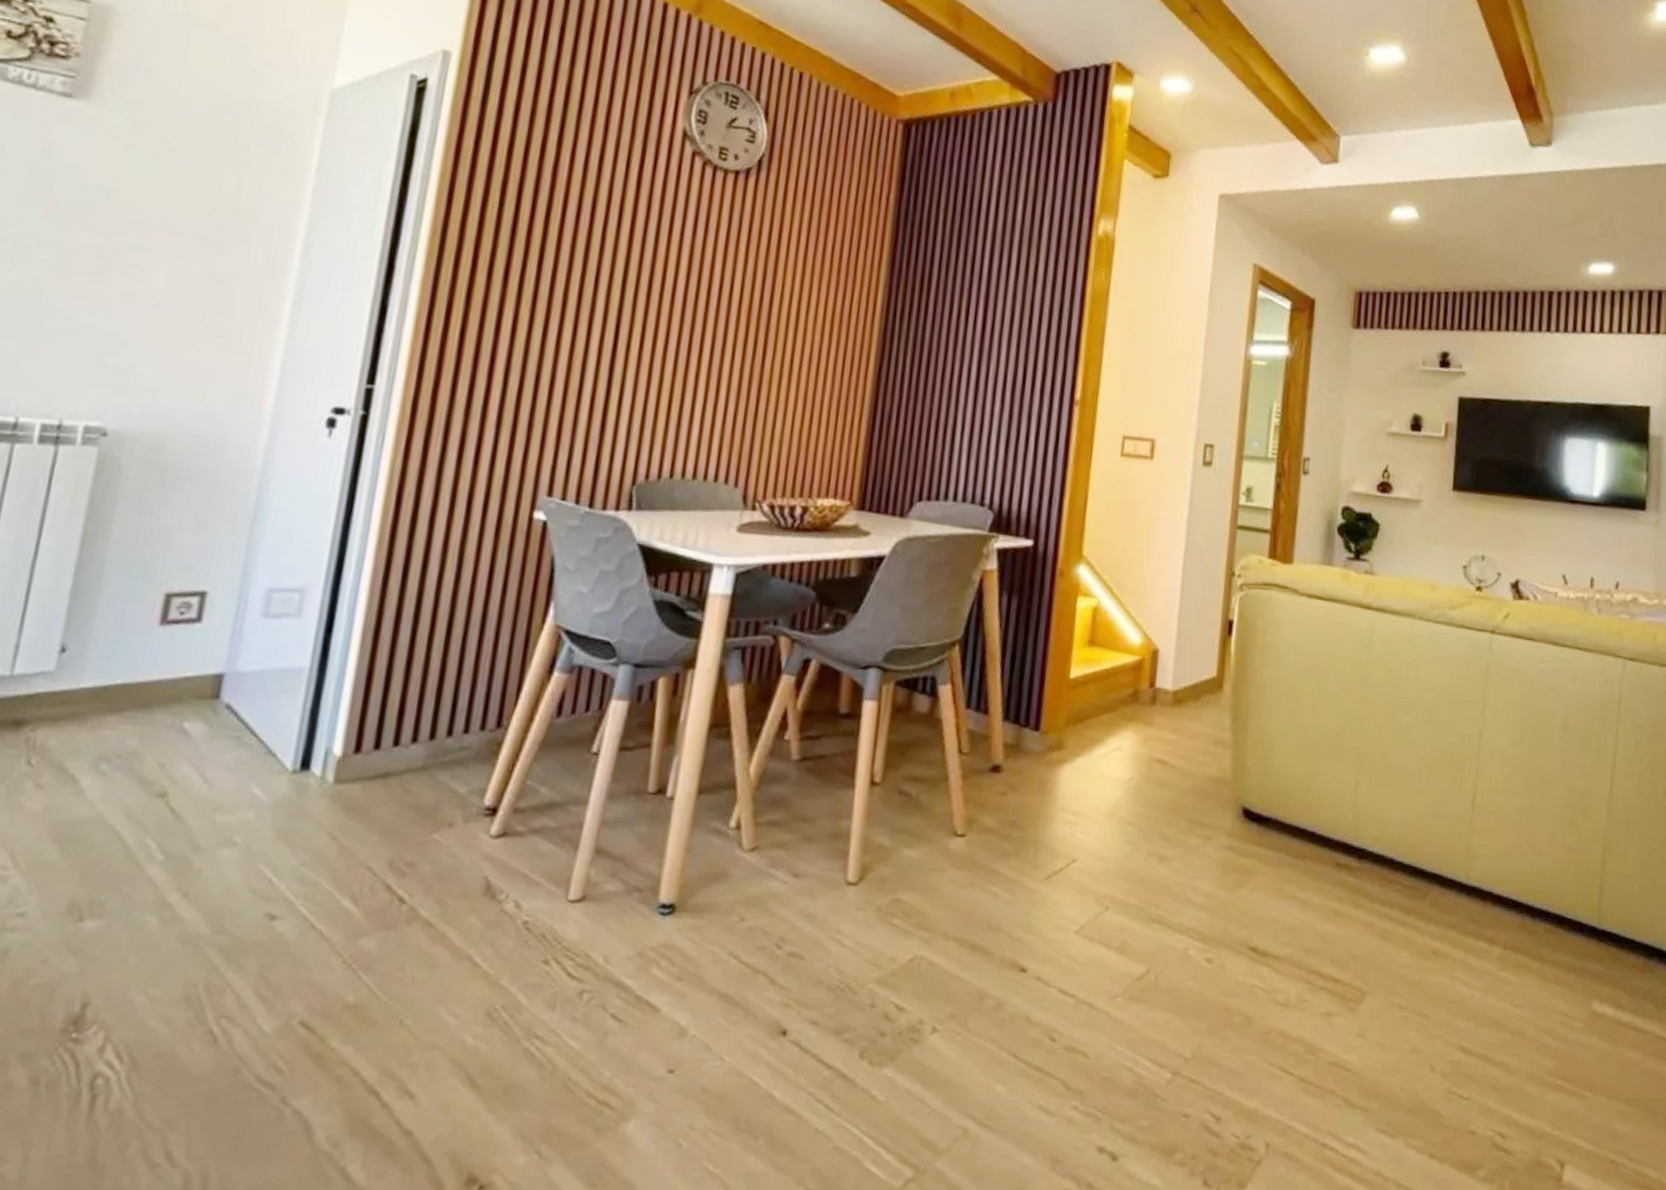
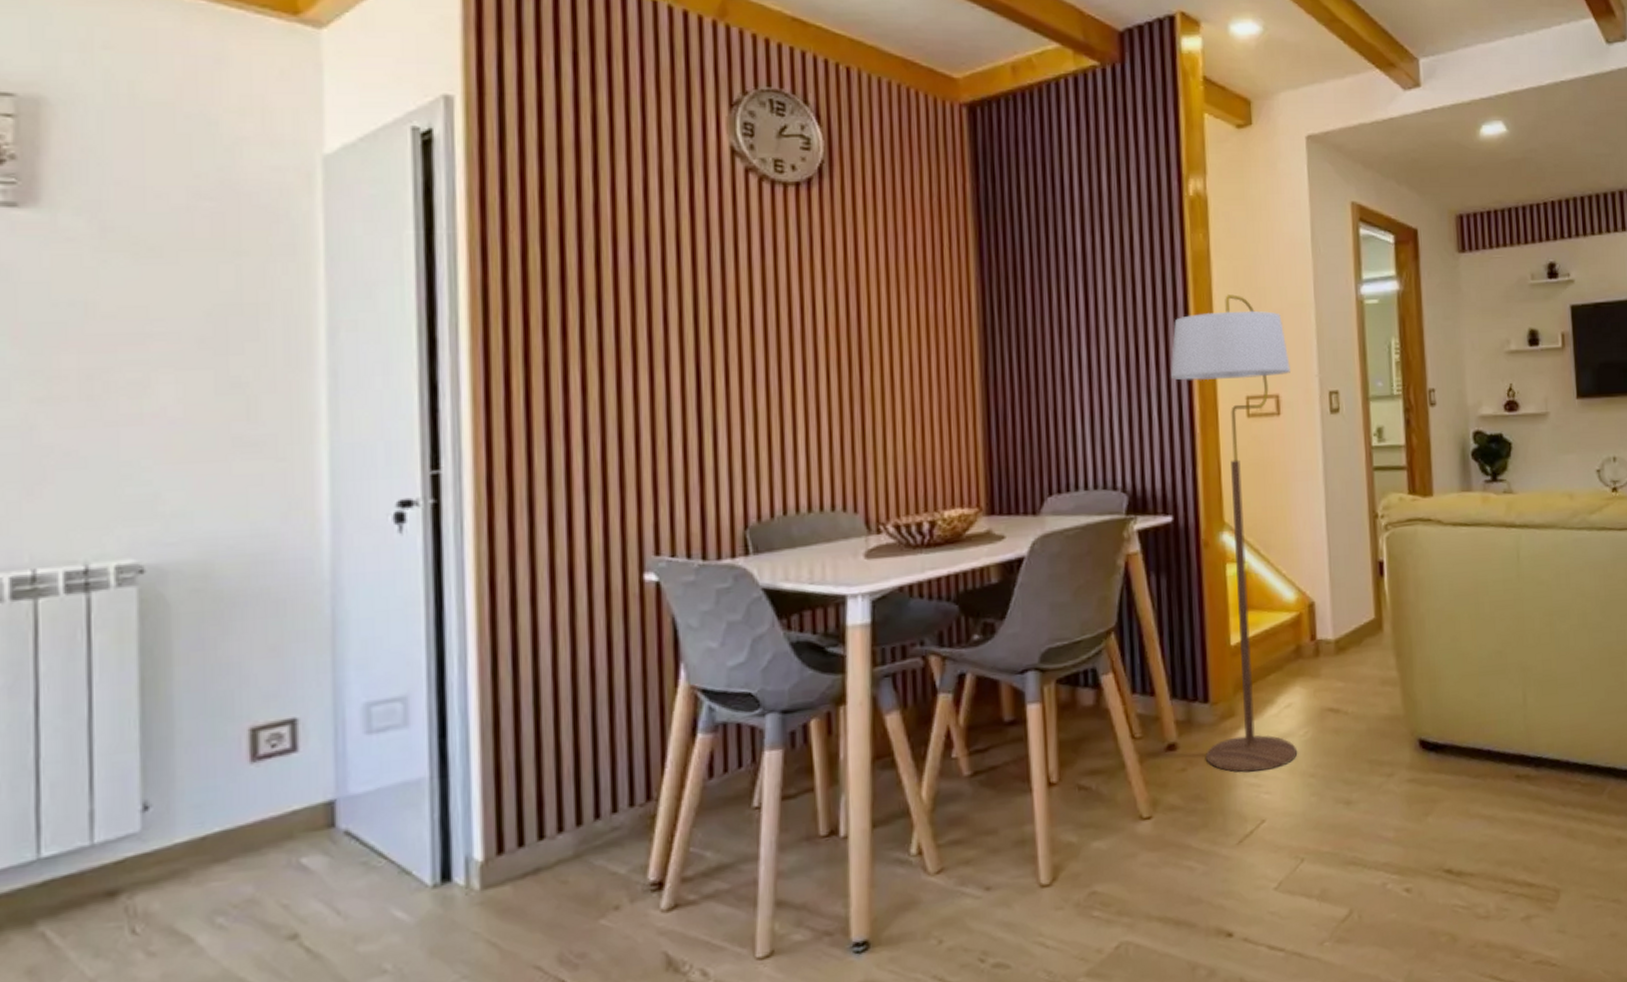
floor lamp: none [1028,335,1170,810] -> present [1170,294,1298,773]

